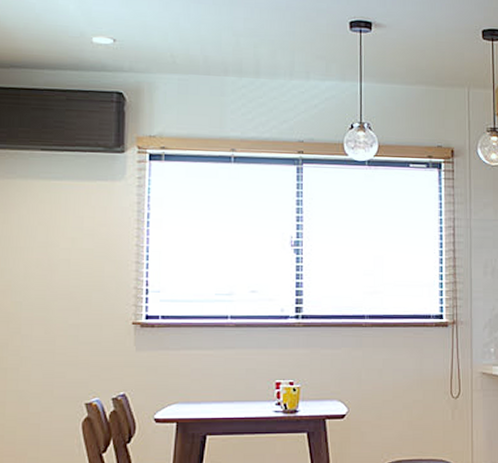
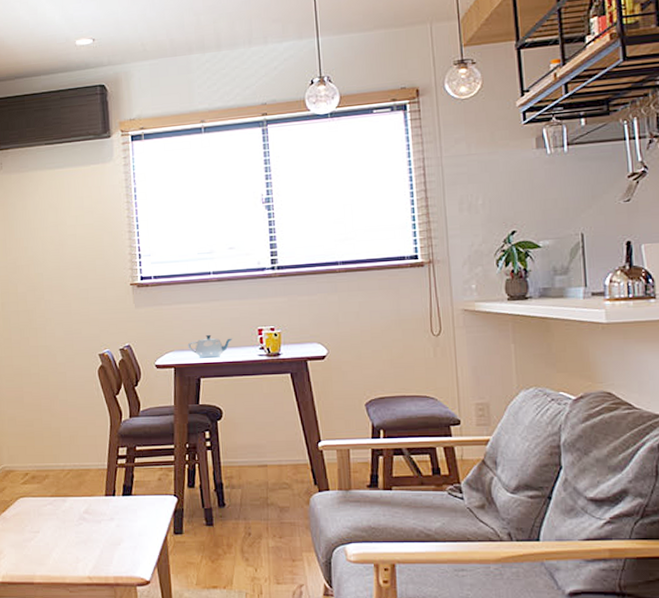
teapot: none [194,386,246,412] -> present [187,334,232,358]

